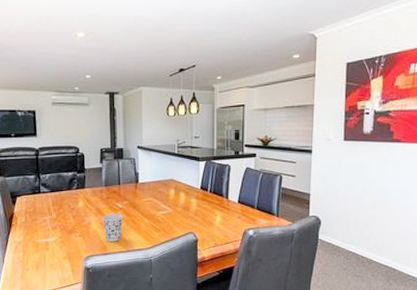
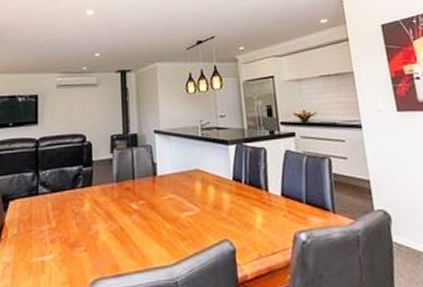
cup: present [102,213,123,242] -> none [112,217,139,258]

